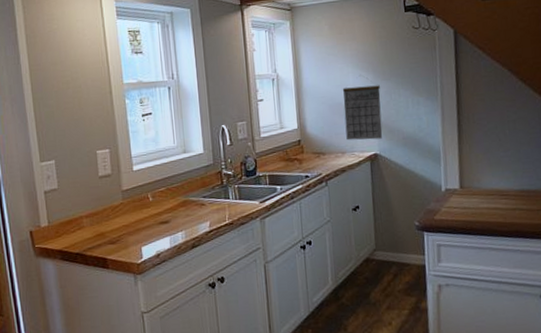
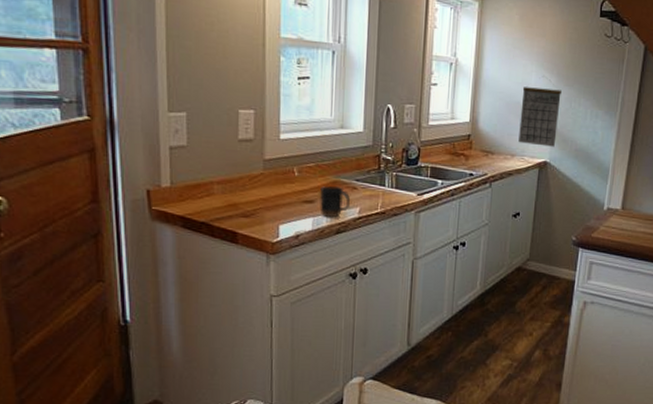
mug: none [172,205,200,235] -> present [319,185,350,218]

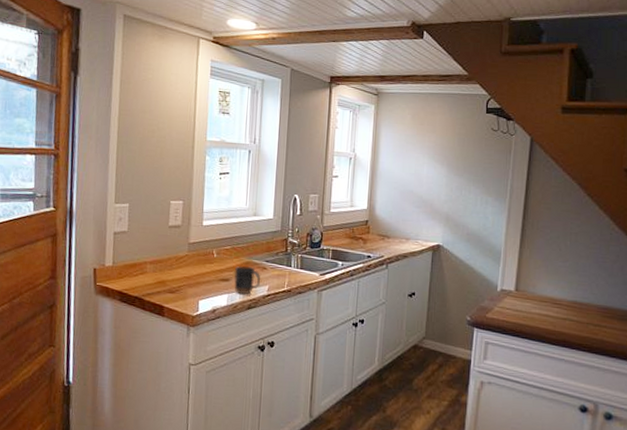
calendar: present [518,79,562,147] -> none [412,170,452,231]

